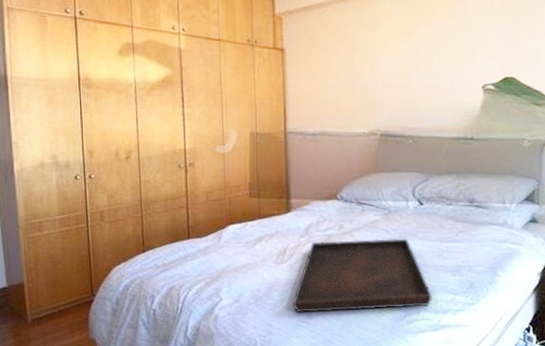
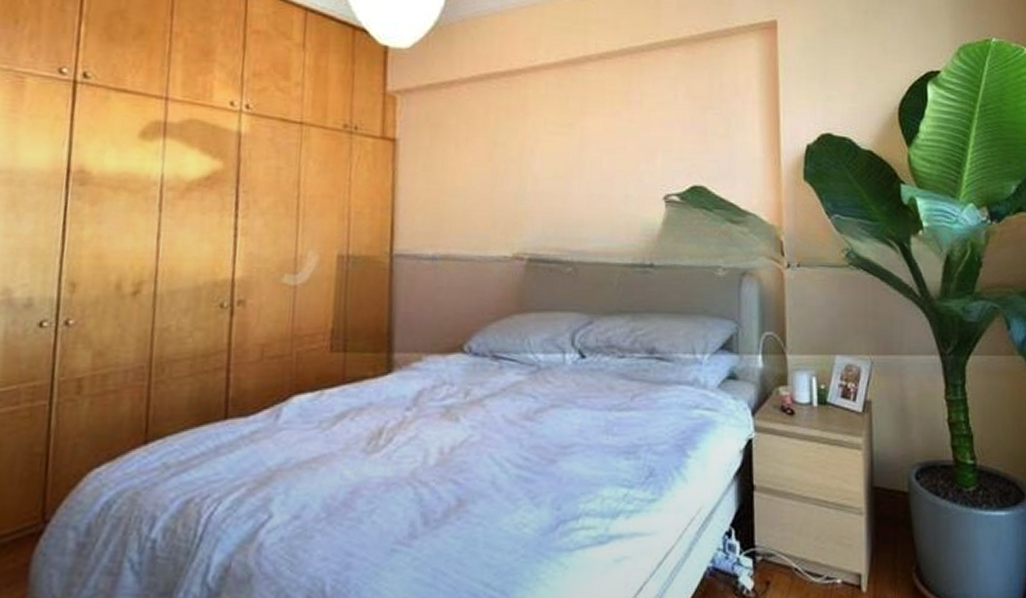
serving tray: present [293,238,433,313] -> none [387,407,598,531]

